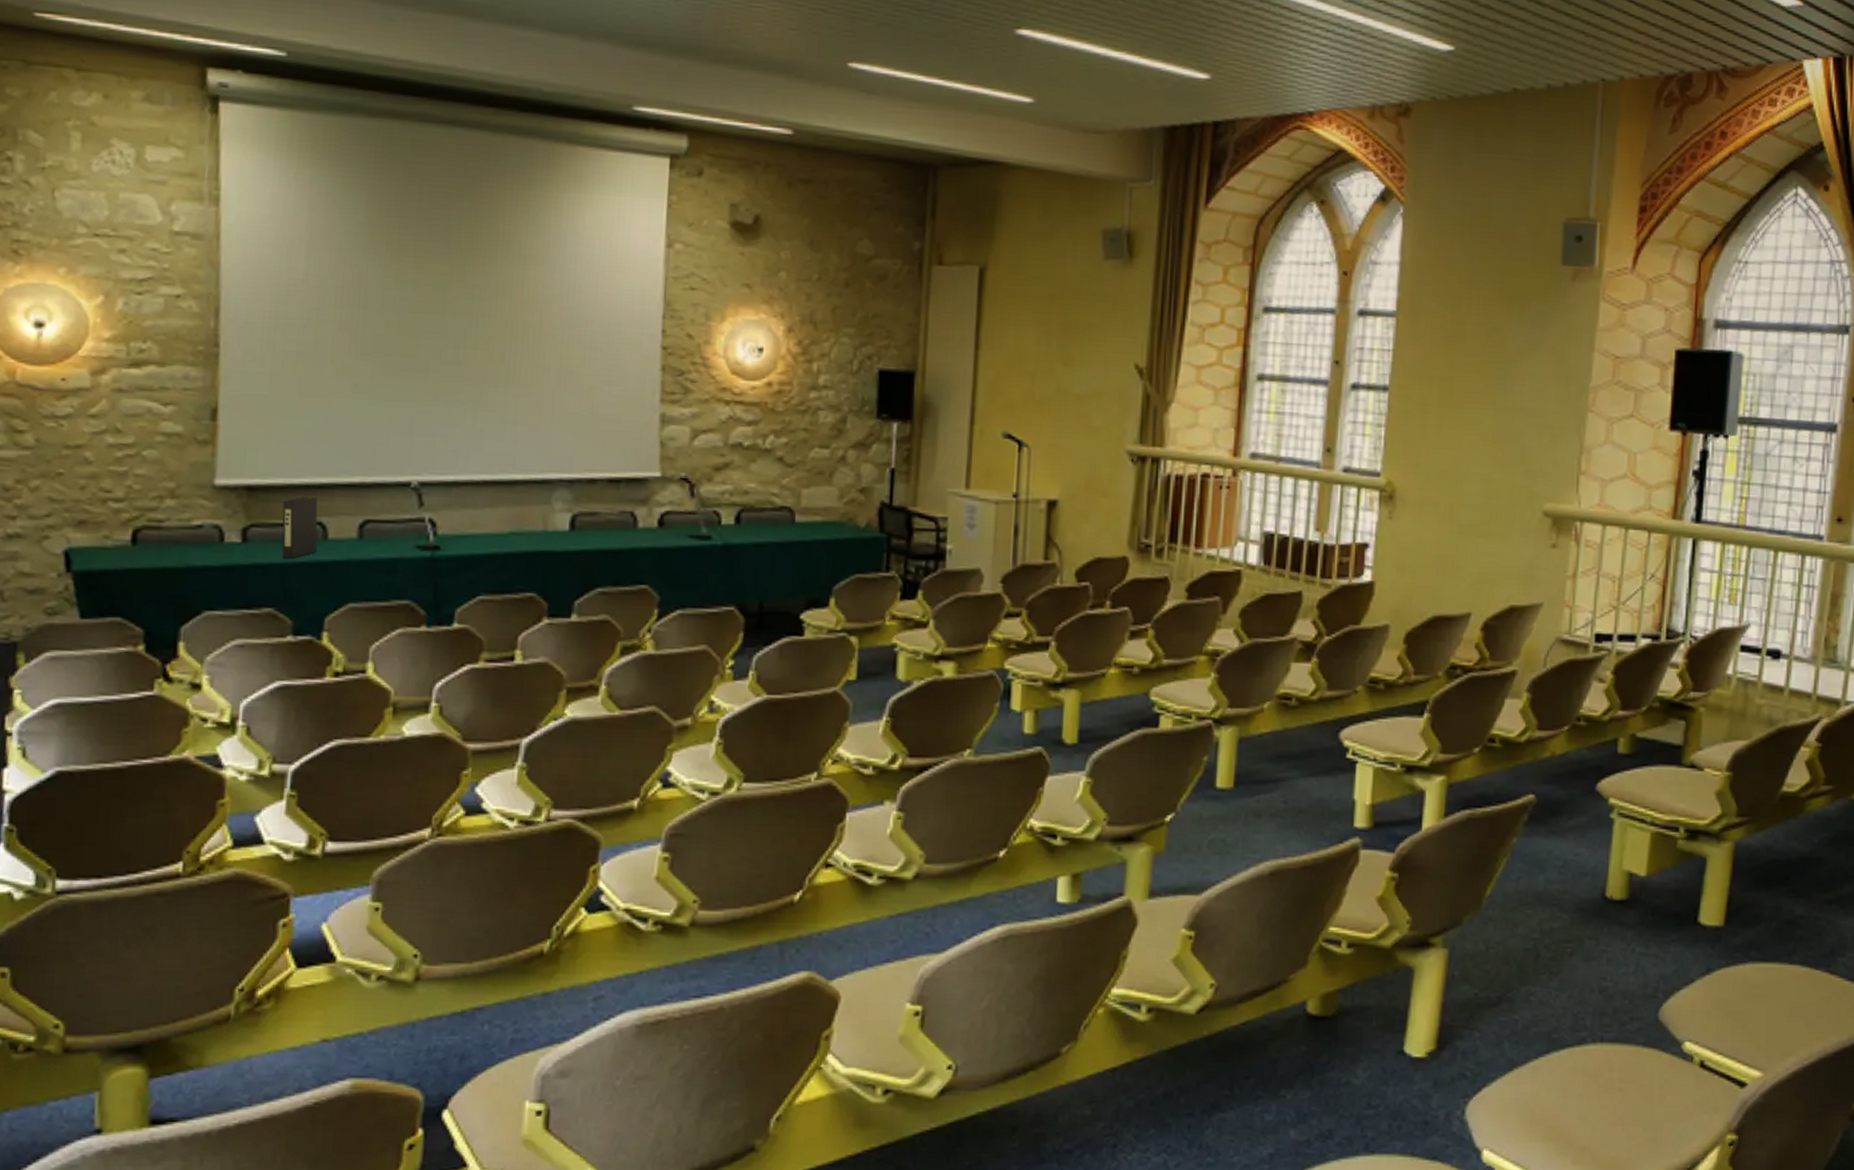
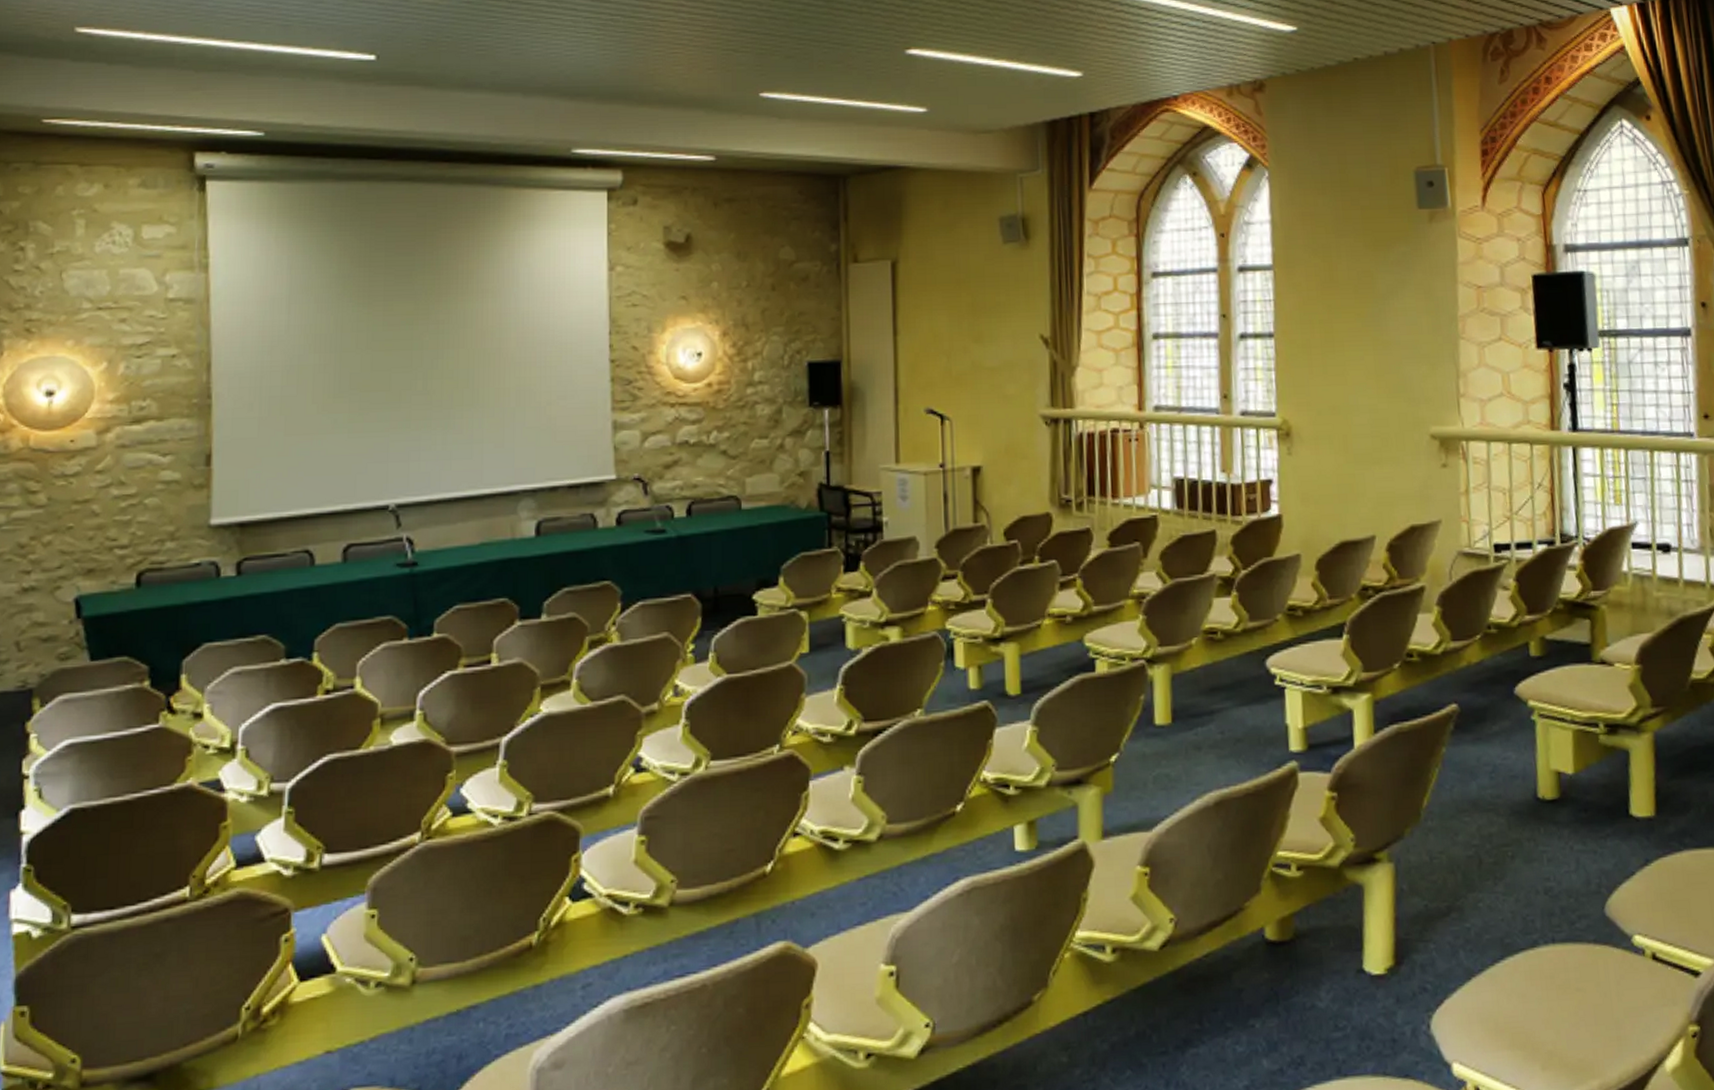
binder: present [282,496,318,560] -> none [272,527,306,588]

